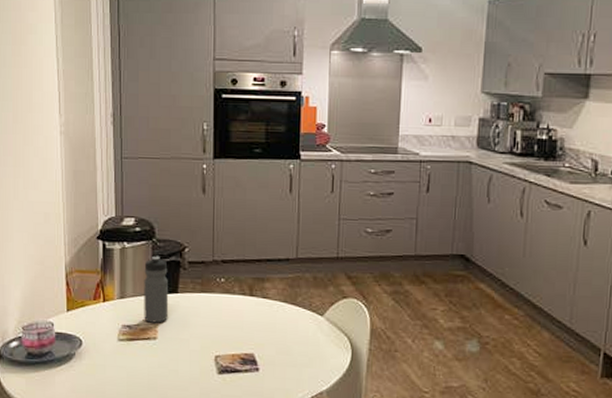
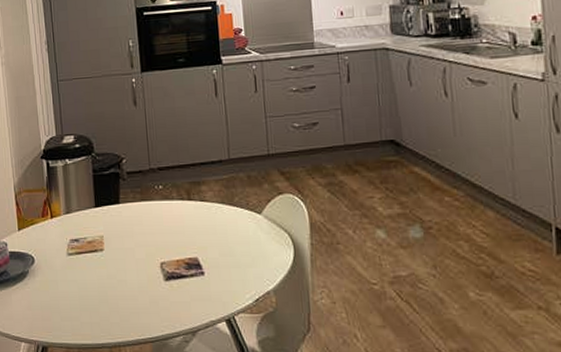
water bottle: present [144,256,169,323] -> none [86,169,113,235]

